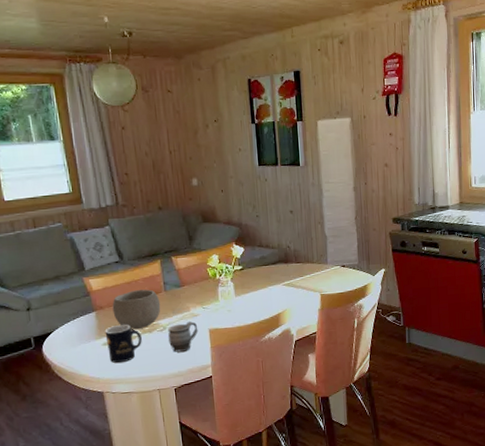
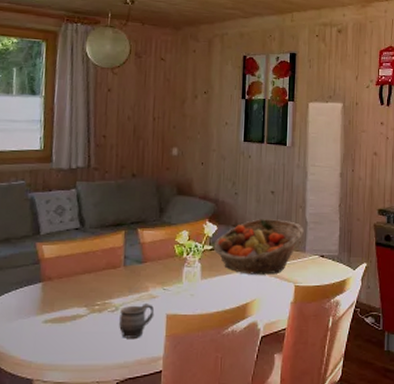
mug: present [105,325,142,364] -> none [48,301,89,346]
bowl: present [112,289,161,330] -> none [62,262,117,308]
fruit basket: none [242,236,324,289] -> present [213,219,304,275]

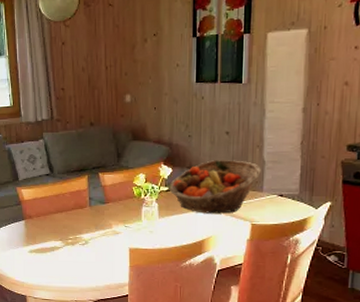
mug: present [119,304,155,338] -> none [89,239,119,267]

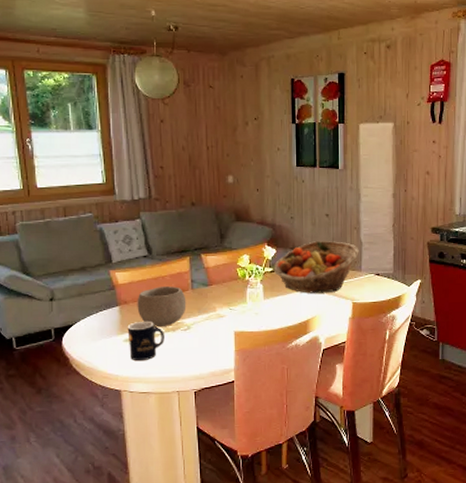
mug: none [32,235,64,271] -> present [127,322,165,361]
bowl: none [40,203,85,241] -> present [137,286,187,328]

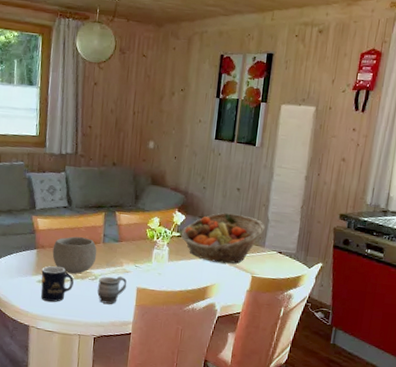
mug: none [192,322,223,354] -> present [97,276,127,304]

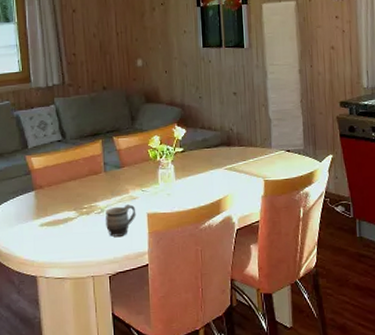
mug: present [41,266,74,302] -> none [43,205,79,246]
bowl: present [52,236,97,274] -> none [52,169,100,211]
fruit basket: present [180,212,265,264] -> none [184,119,268,173]

